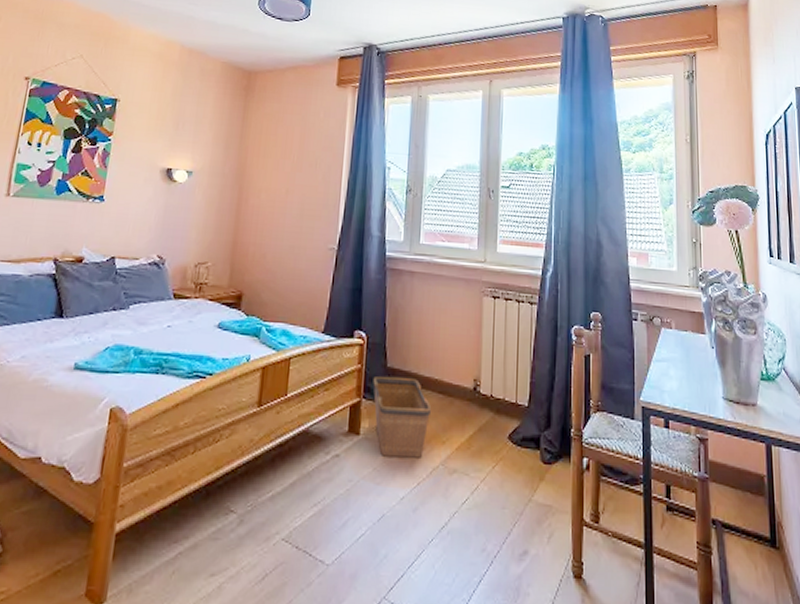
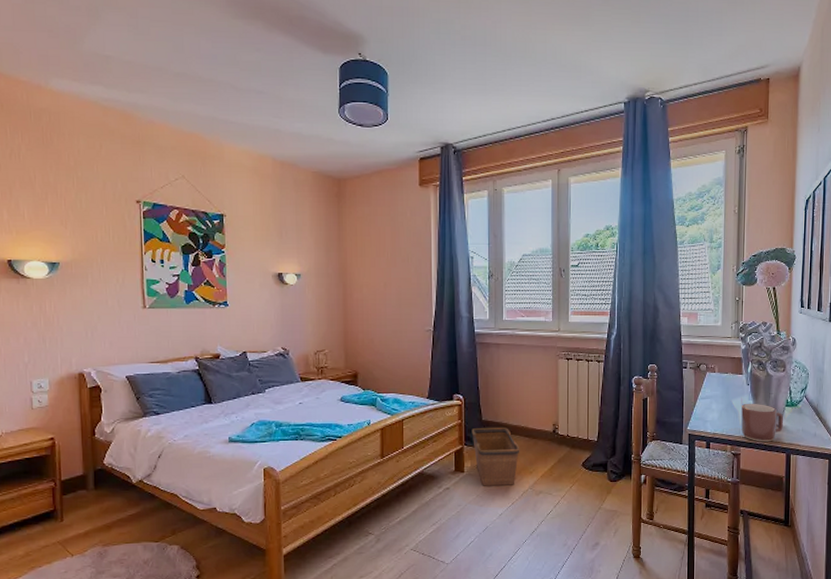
mug: none [706,371,759,426] -> present [741,403,783,442]

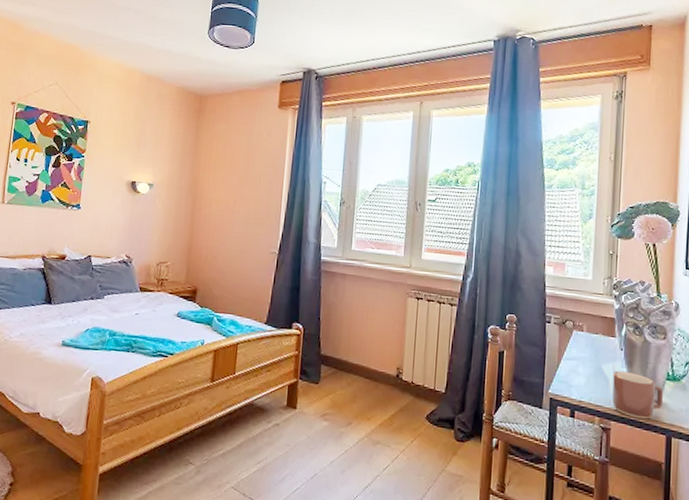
bicycle basket: present [471,427,520,486] -> none [308,362,359,431]

